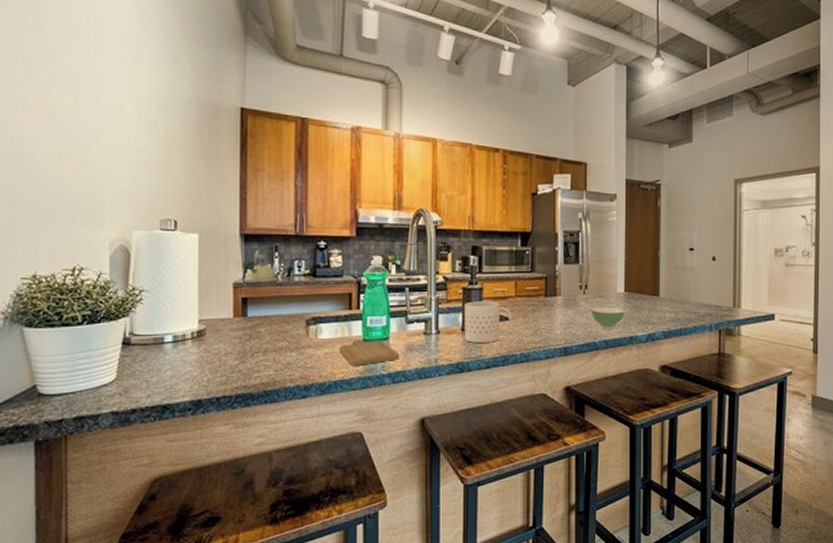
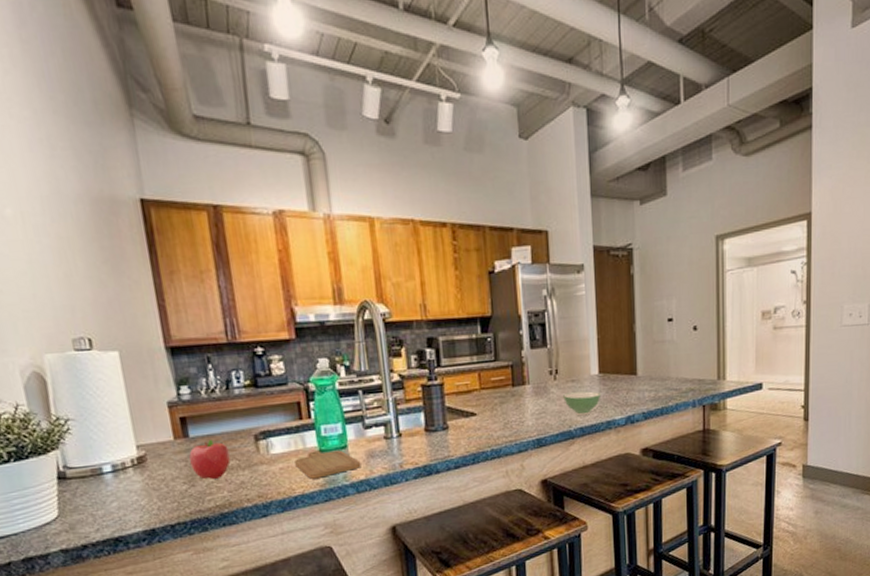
kettle: present [243,248,278,283] -> none [178,361,216,402]
fruit: none [245,320,282,357] -> present [189,439,231,480]
mug: present [464,301,511,343] -> none [425,396,479,443]

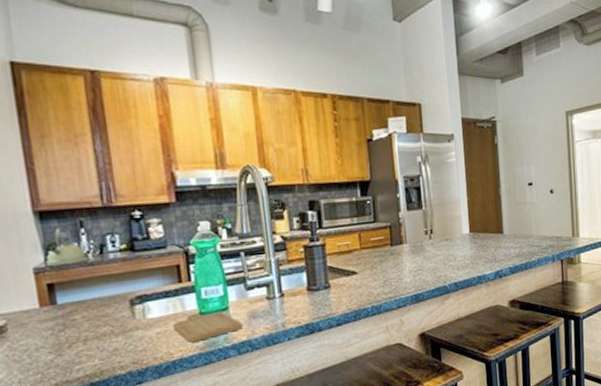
kettle: none [178,361,216,402] -> present [45,226,89,268]
fruit: present [189,439,231,480] -> none [56,305,104,348]
bowl: present [563,391,602,416] -> none [438,249,473,273]

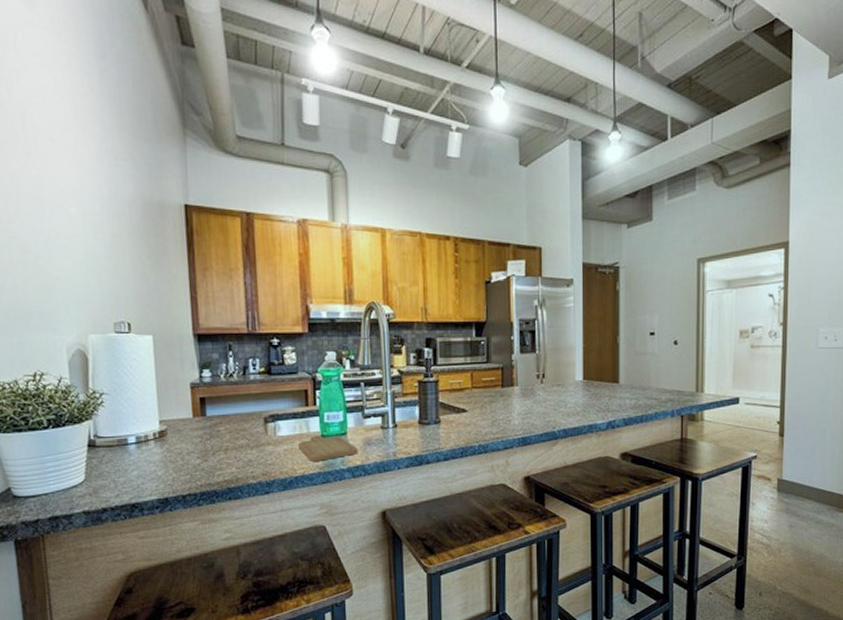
kettle: present [45,226,89,268] -> none [200,348,234,383]

